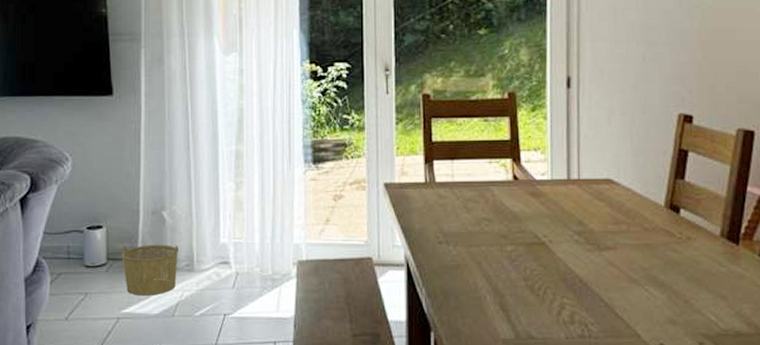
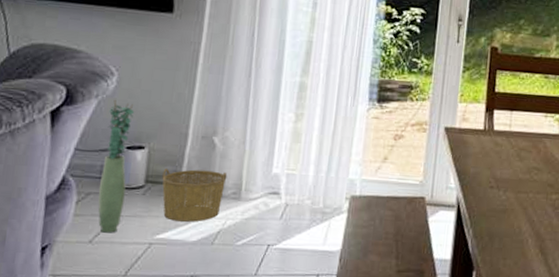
vase: none [68,184,91,310] -> present [98,100,135,233]

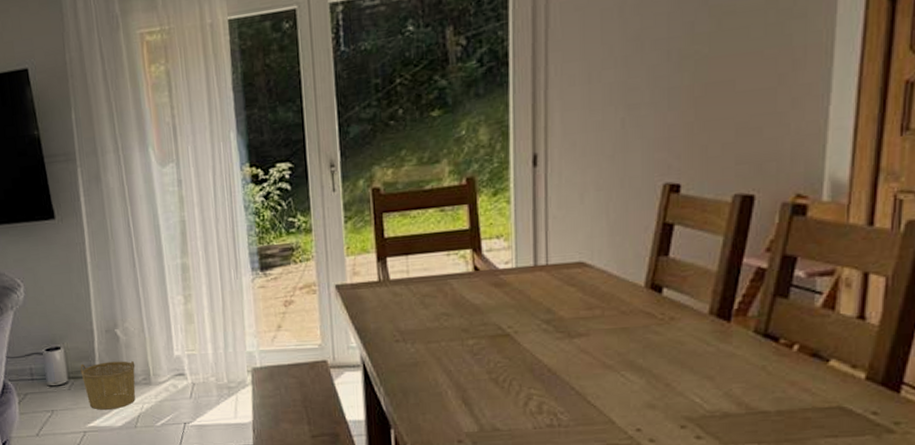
vase: present [98,100,135,233] -> none [24,309,57,426]

